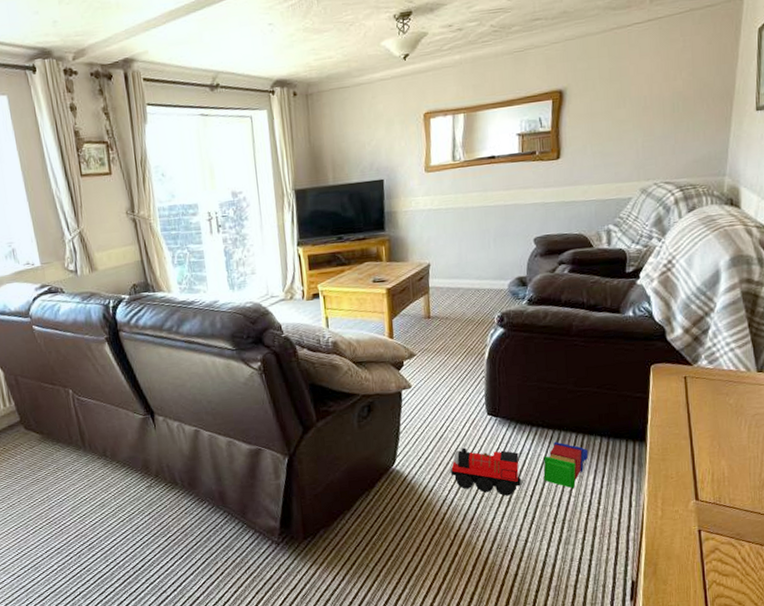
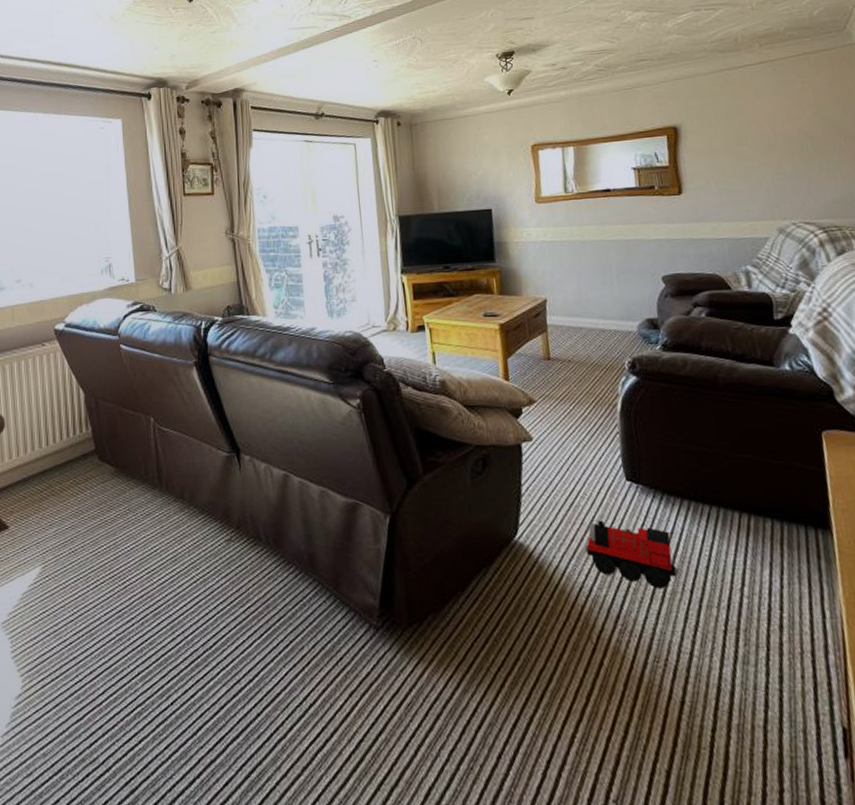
stacking toy: present [543,441,589,488] -> none [701,521,759,586]

